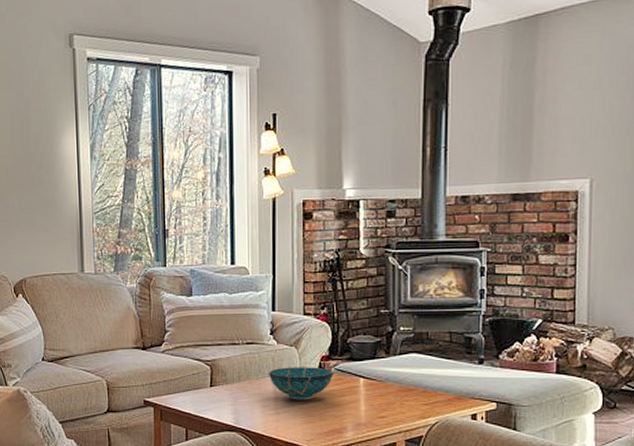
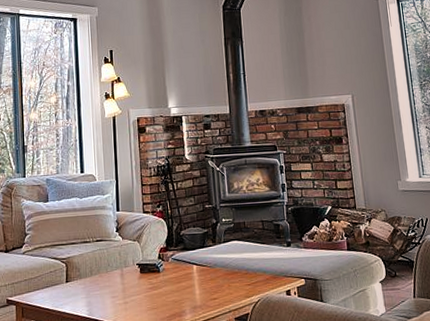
decorative bowl: present [269,367,333,400] -> none [116,258,171,289]

